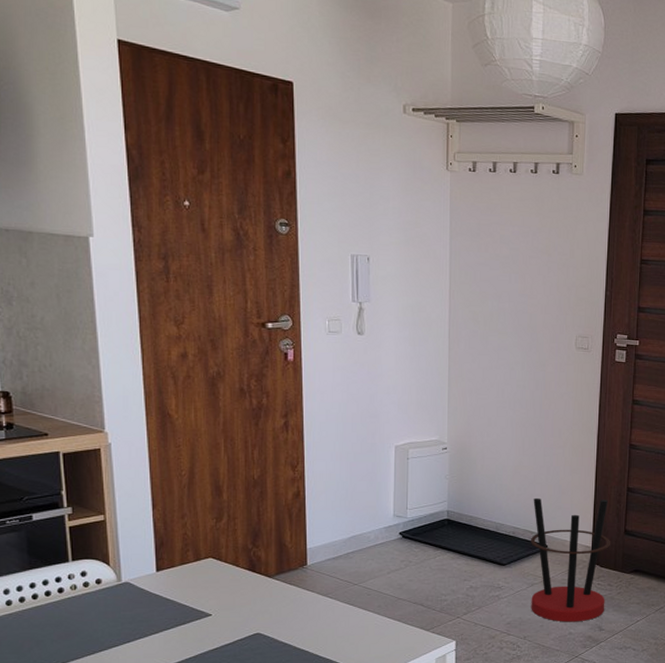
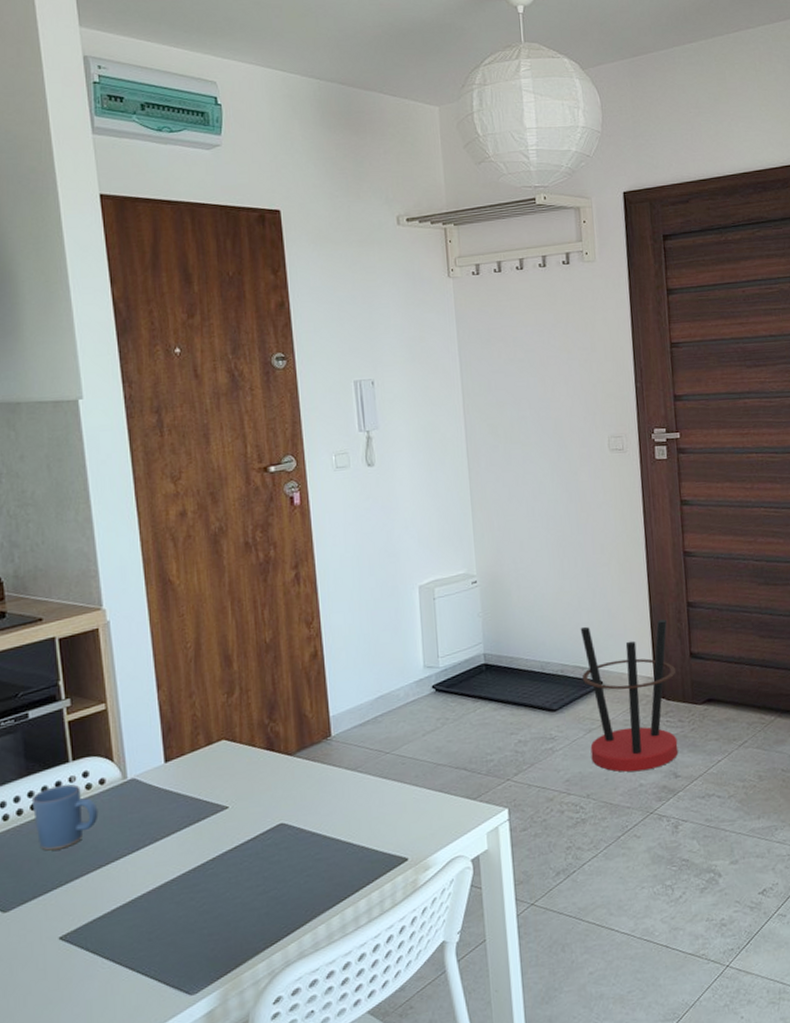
mug: none [33,580,94,635] -> present [31,784,99,851]

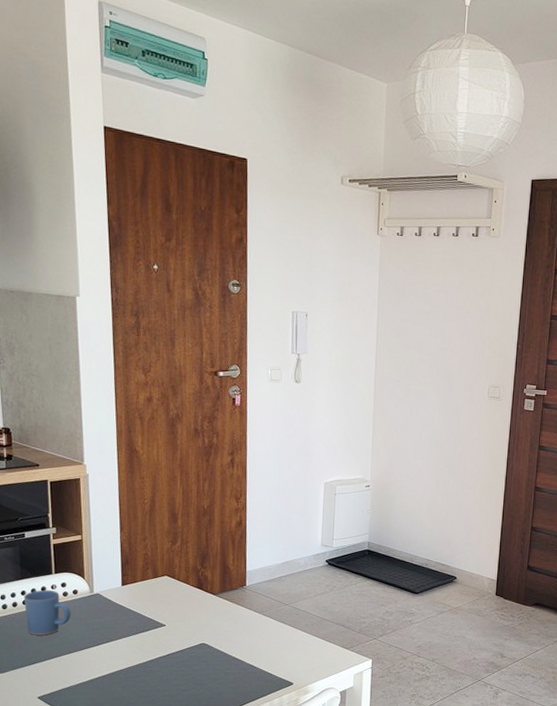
umbrella stand: present [580,619,679,772] -> none [440,533,515,649]

